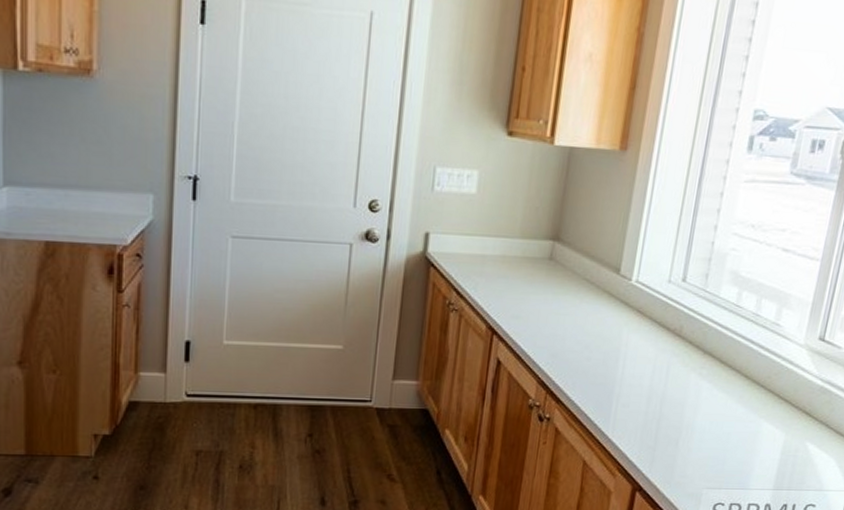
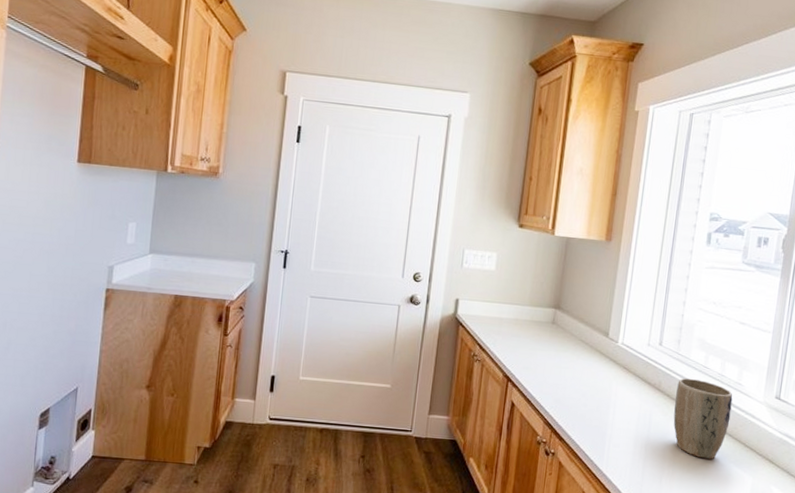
plant pot: none [695,320,769,415] -> present [673,378,733,459]

